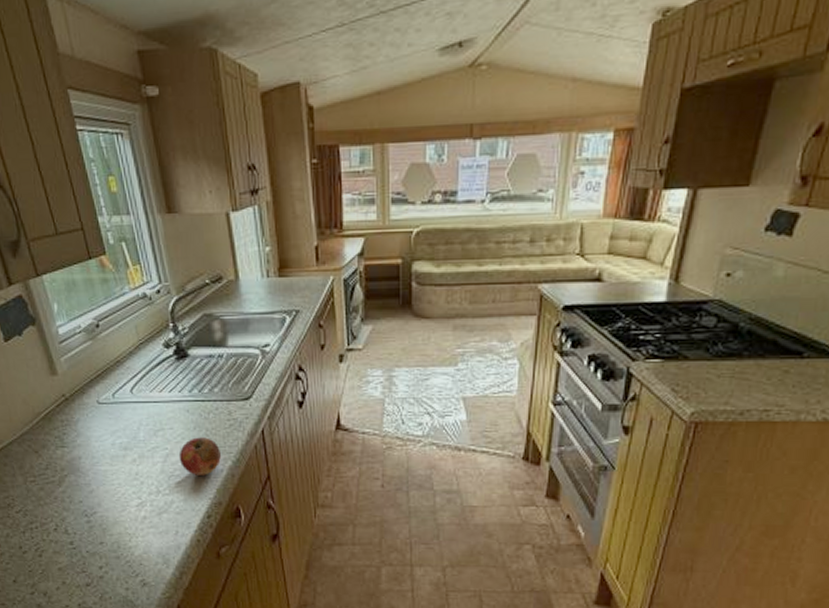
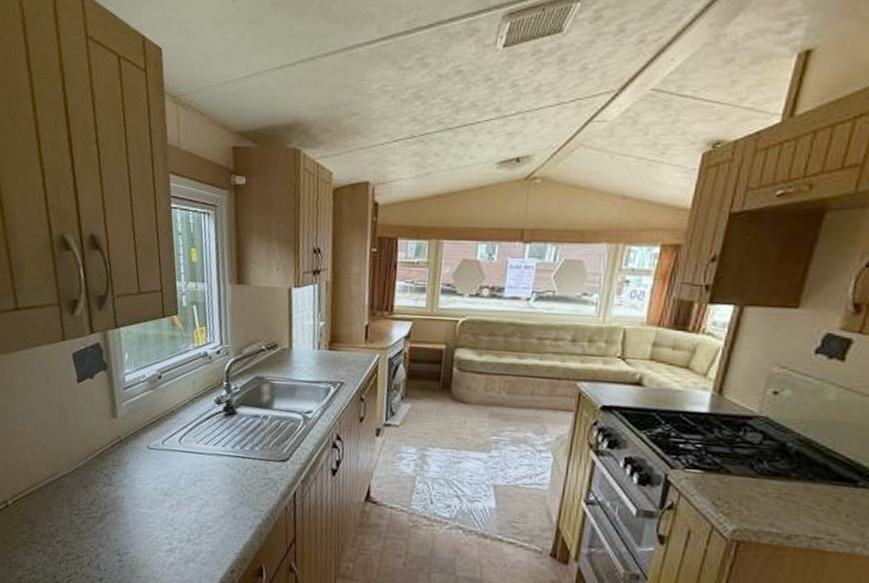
fruit: present [178,437,221,475] -> none [213,491,253,530]

